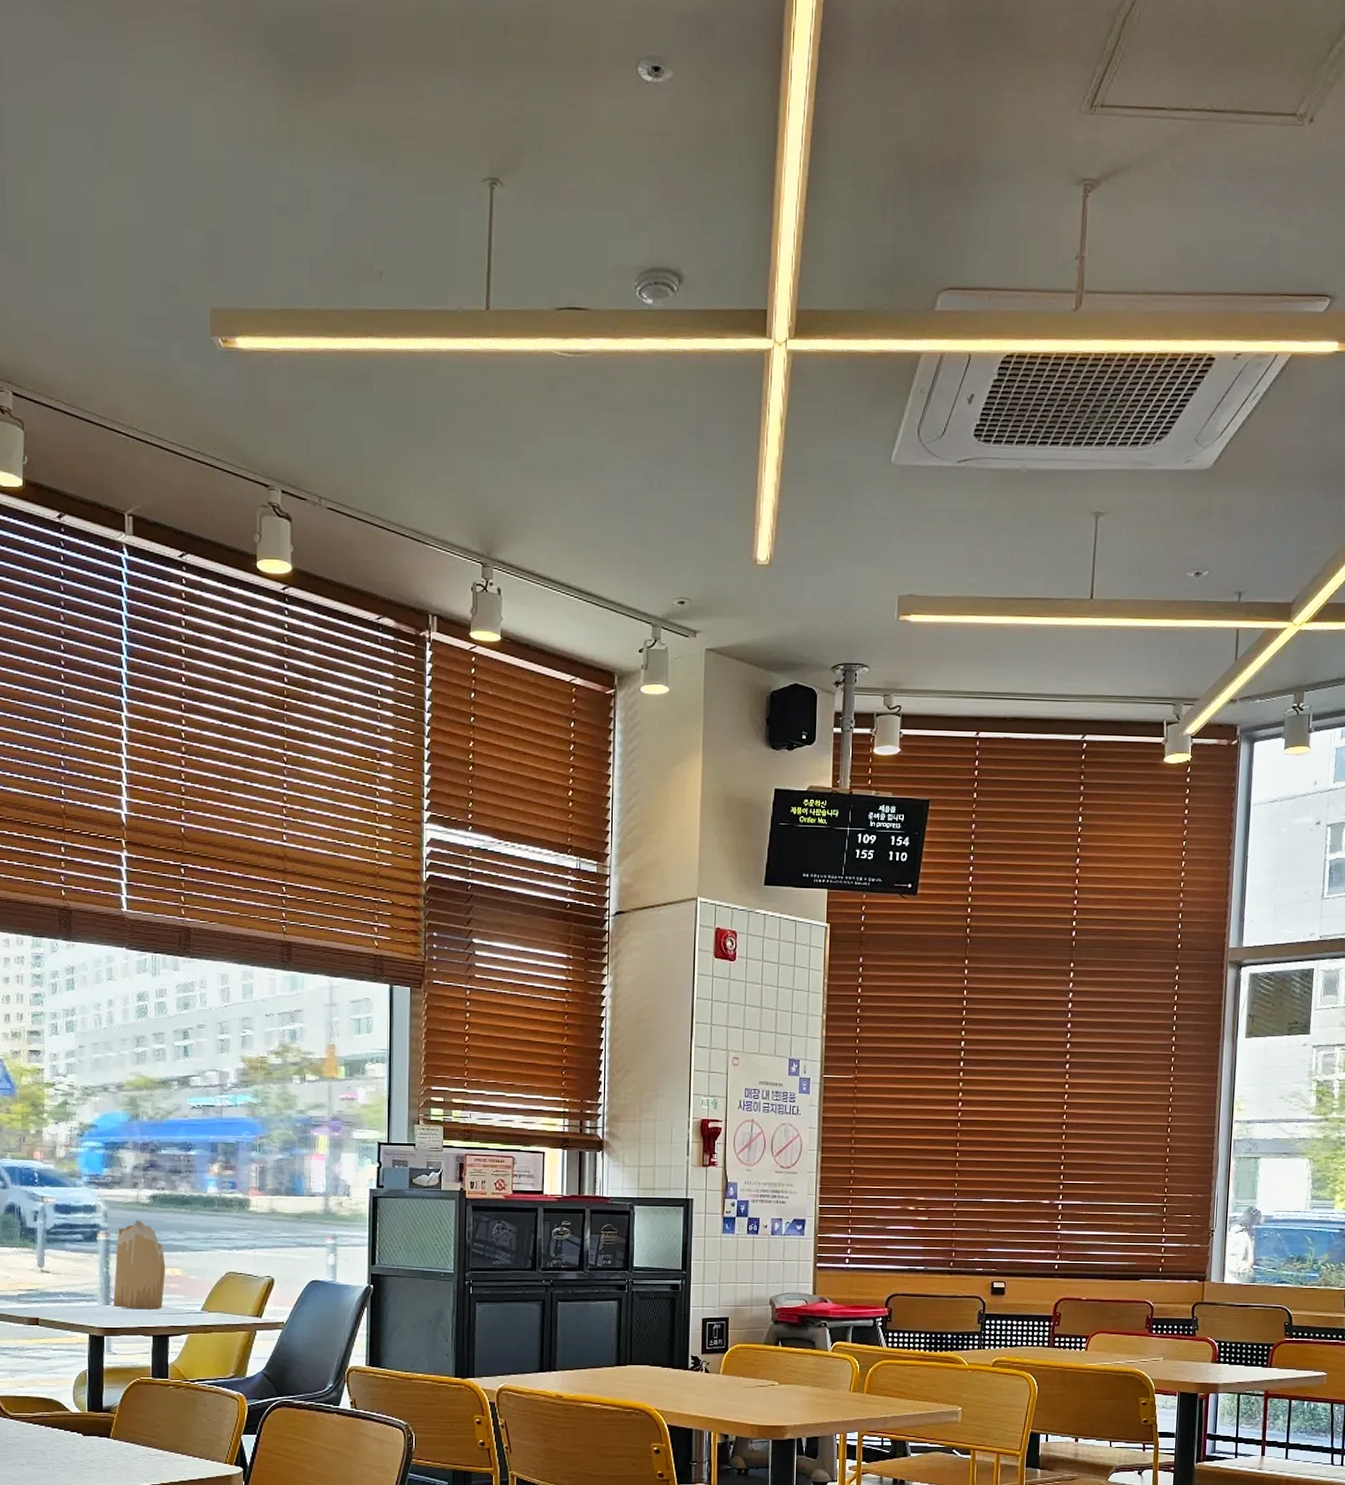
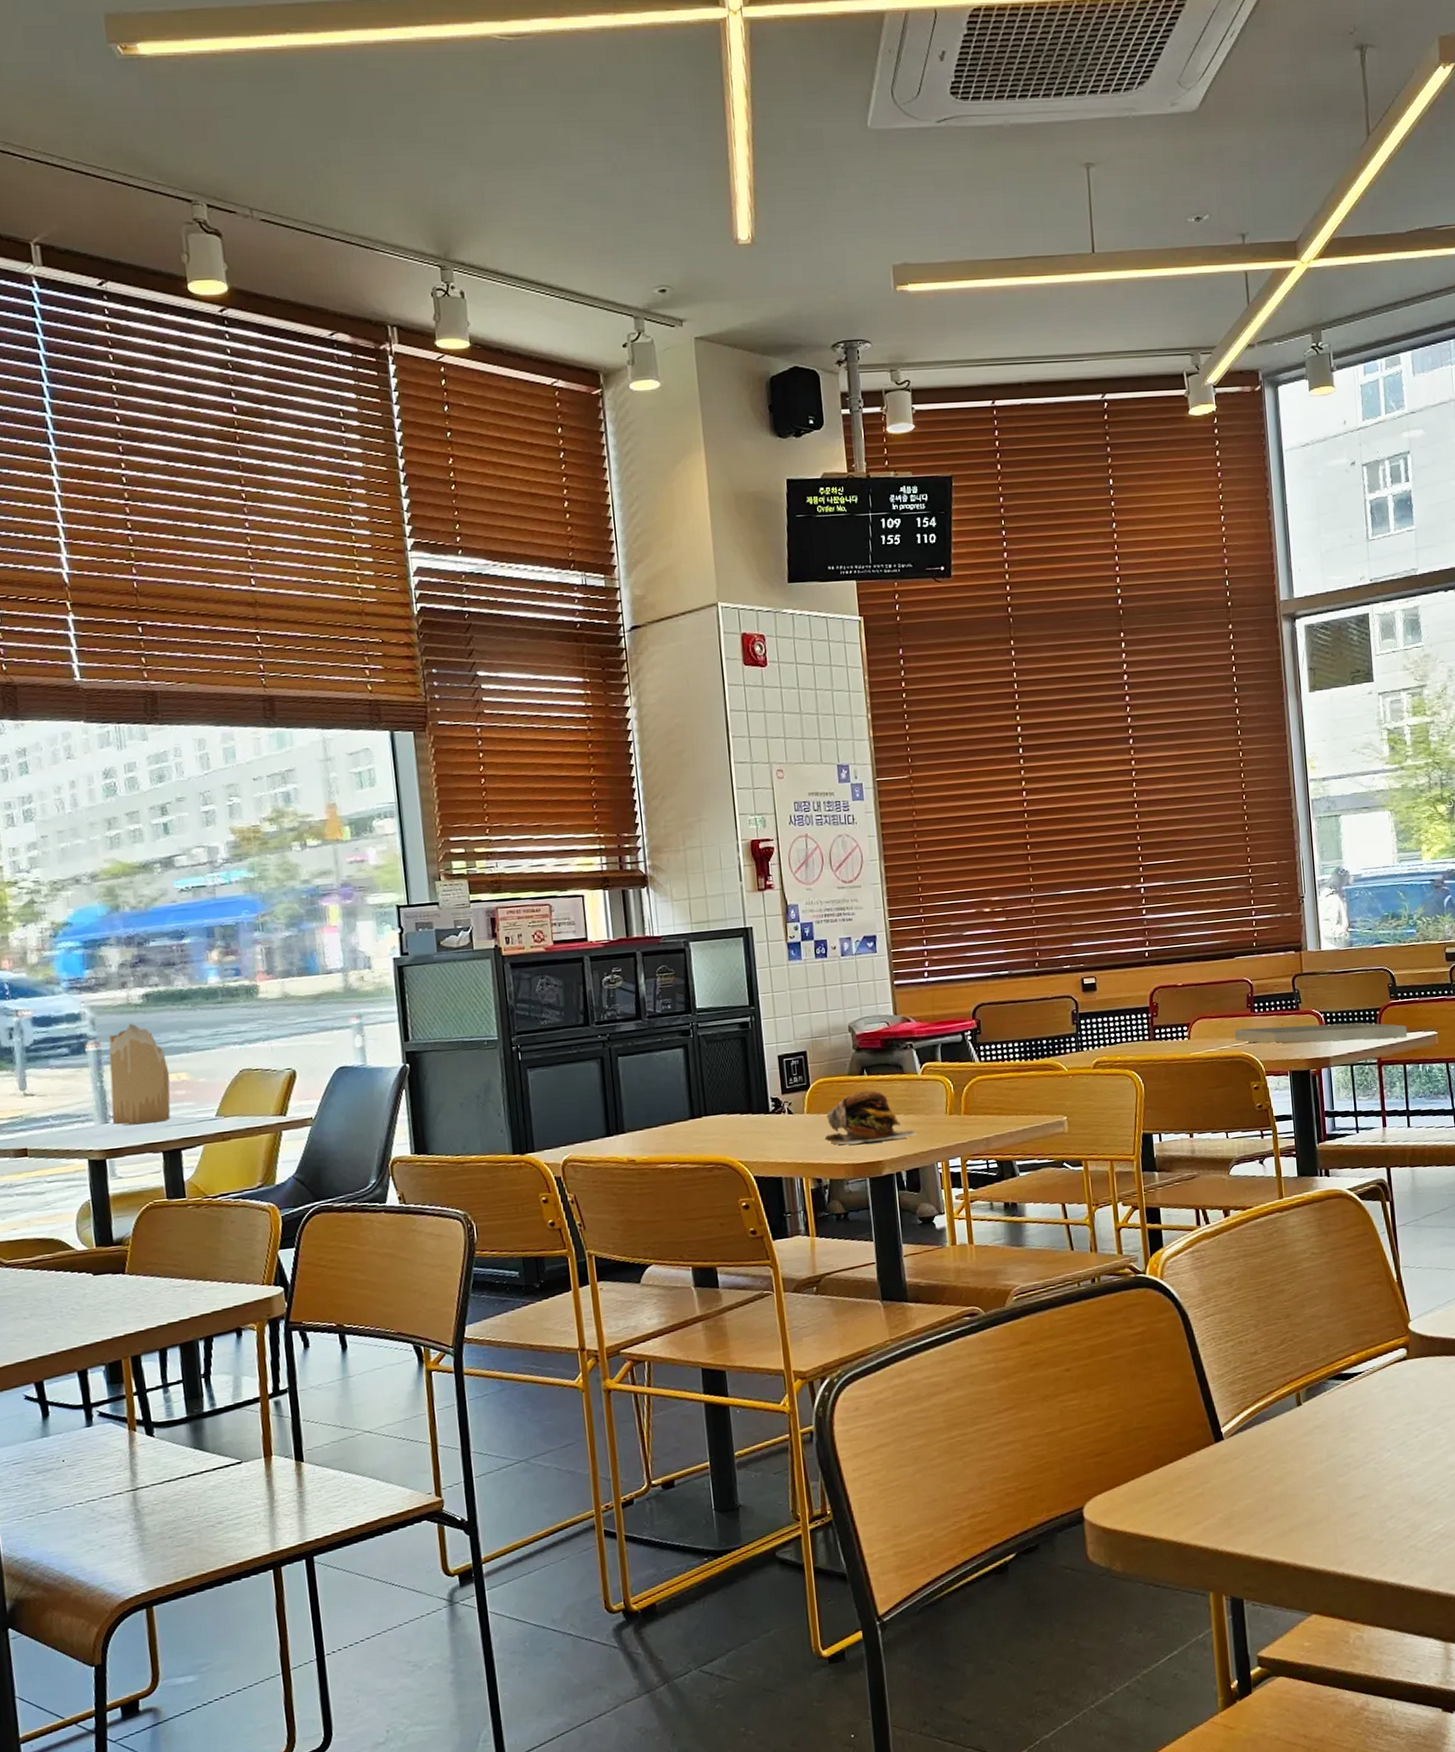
burger: none [735,1360,821,1409] -> present [824,1090,917,1145]
tray: none [1130,1346,1298,1375] -> present [1234,1022,1408,1045]

